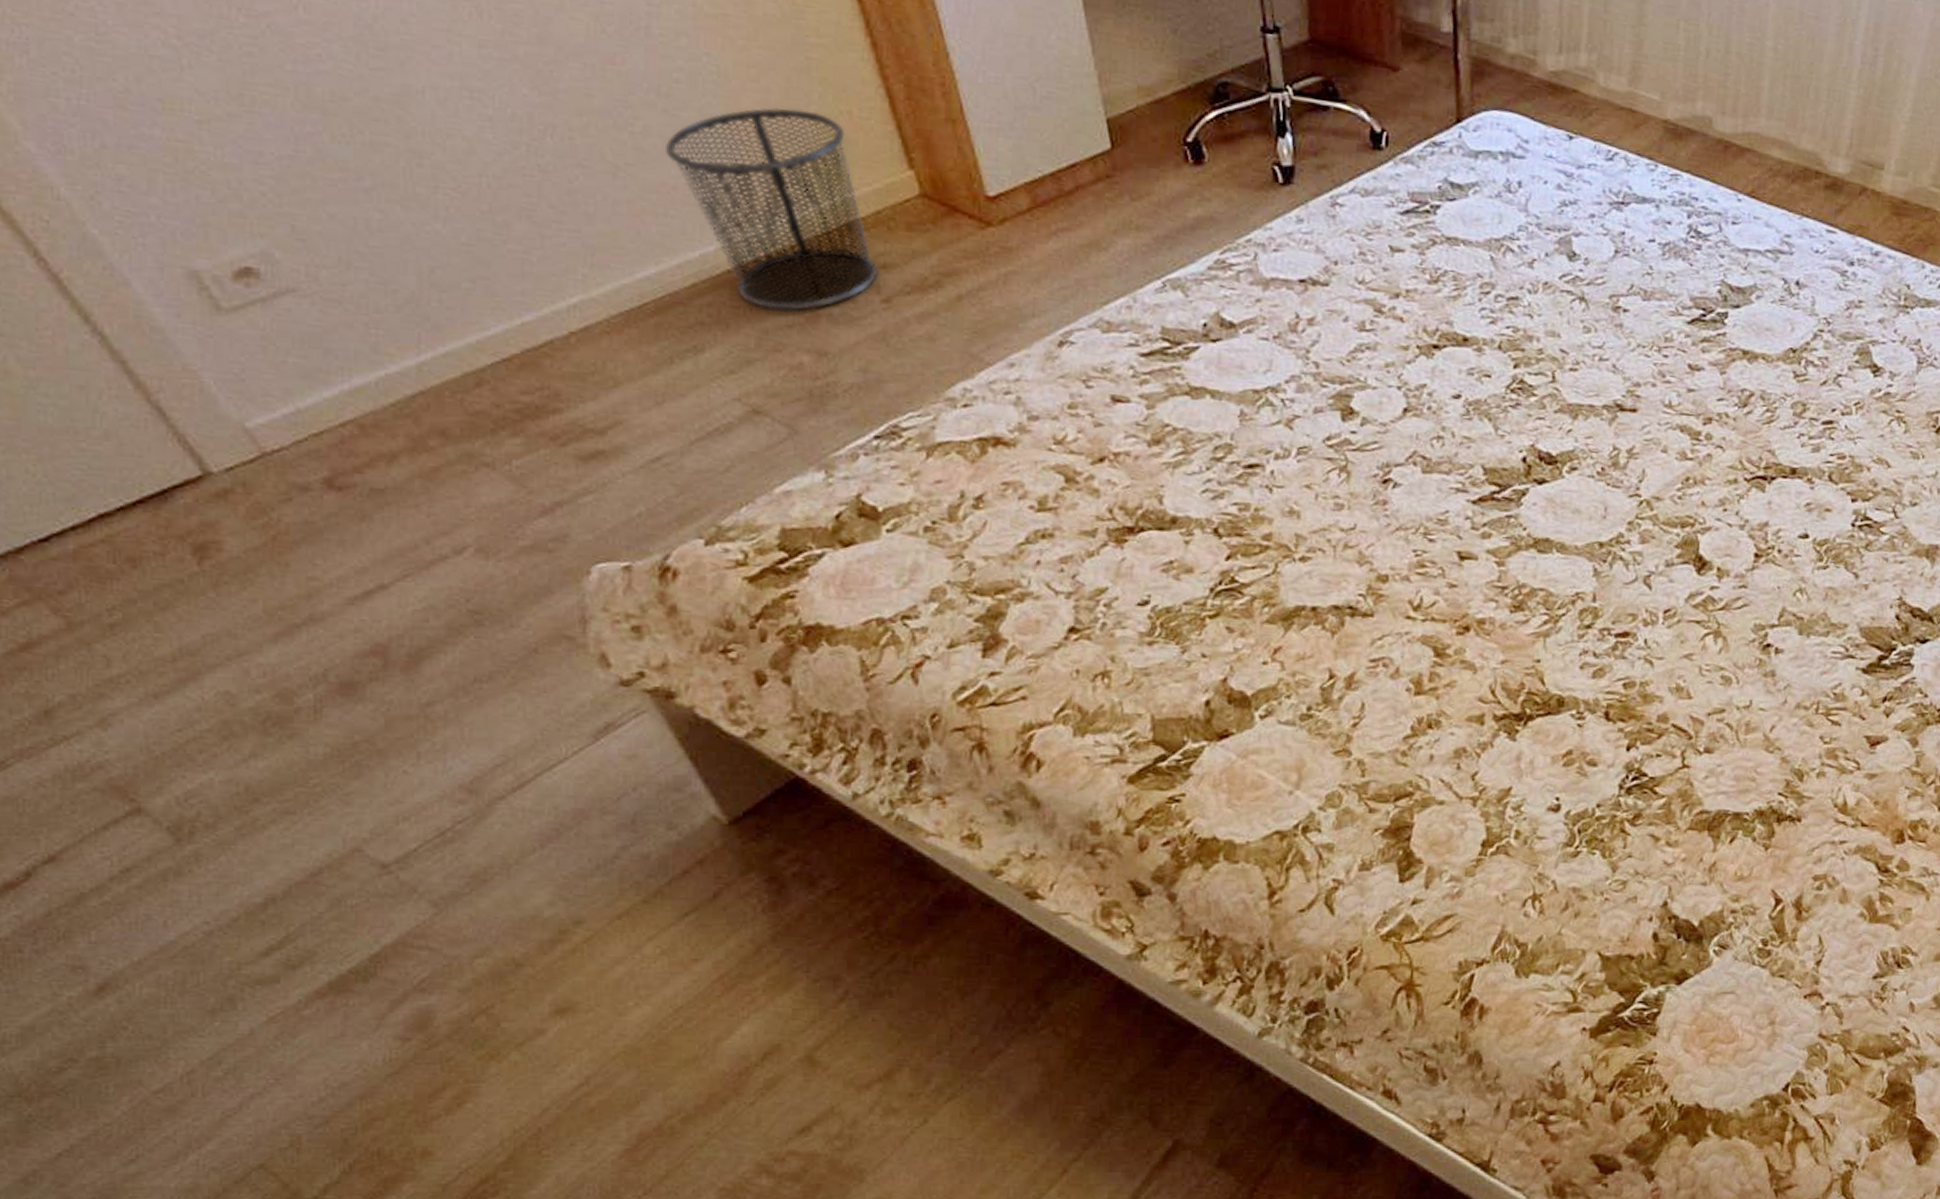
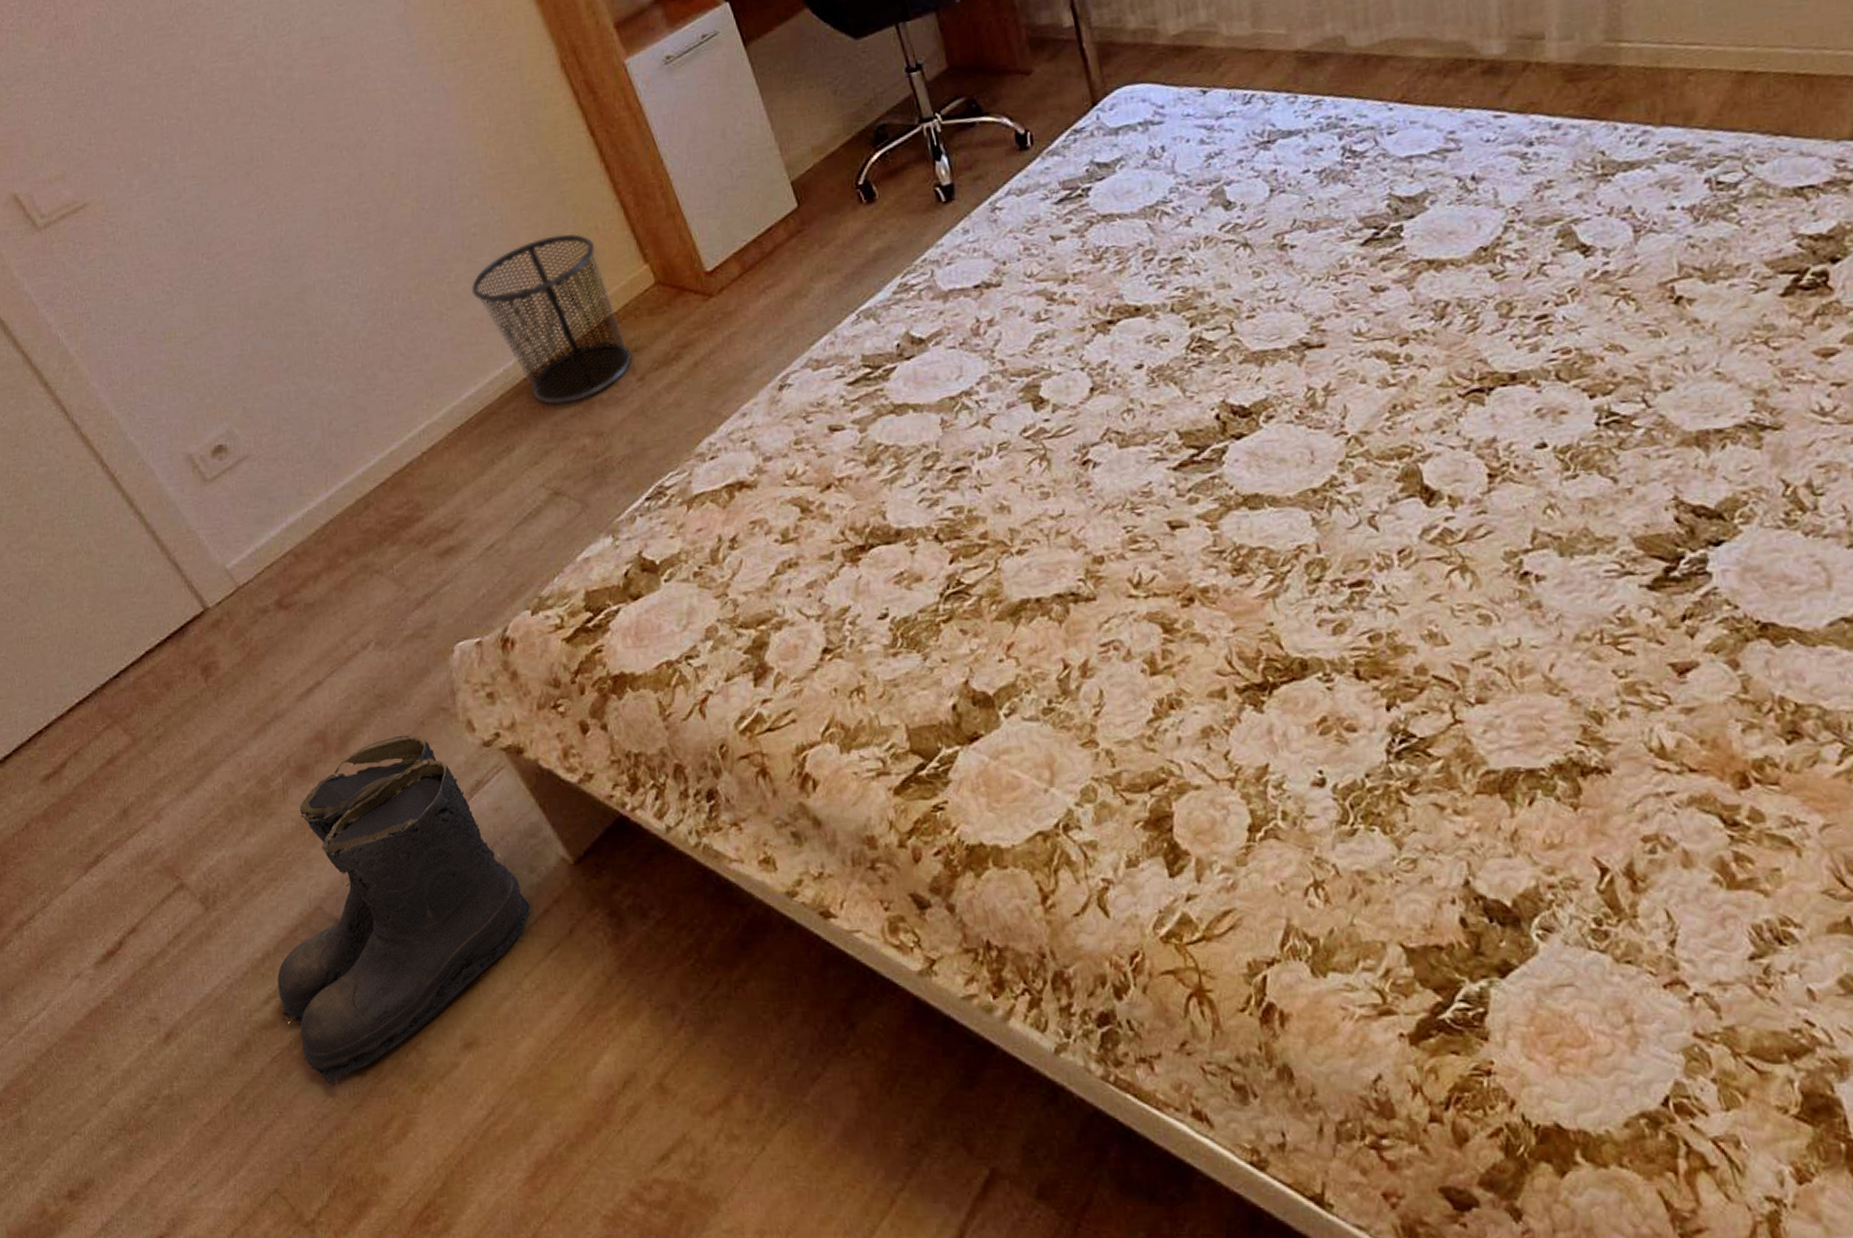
boots: none [286,661,667,1051] -> present [277,735,533,1086]

